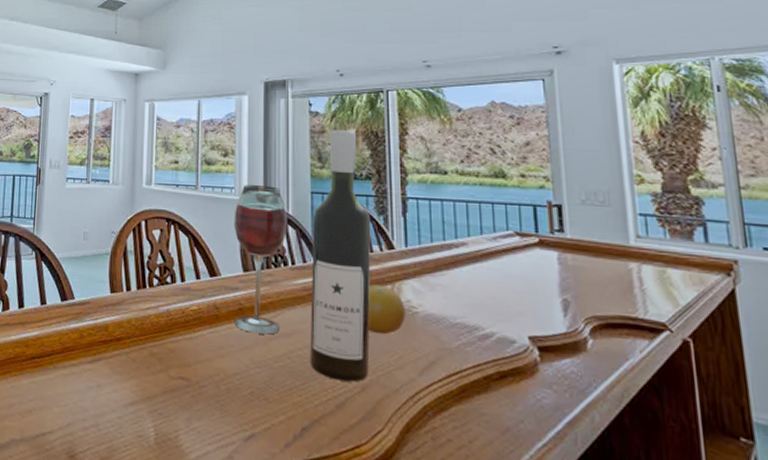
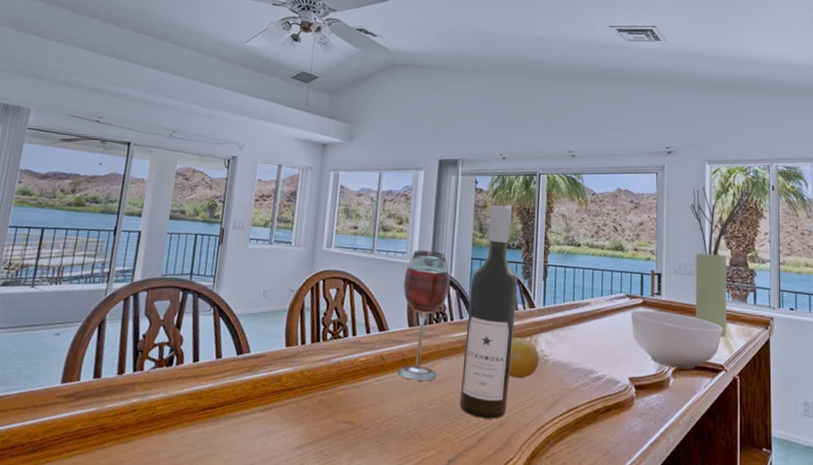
bowl: none [523,251,660,328] -> present [630,310,723,370]
vase: none [594,93,688,287] -> present [689,187,753,338]

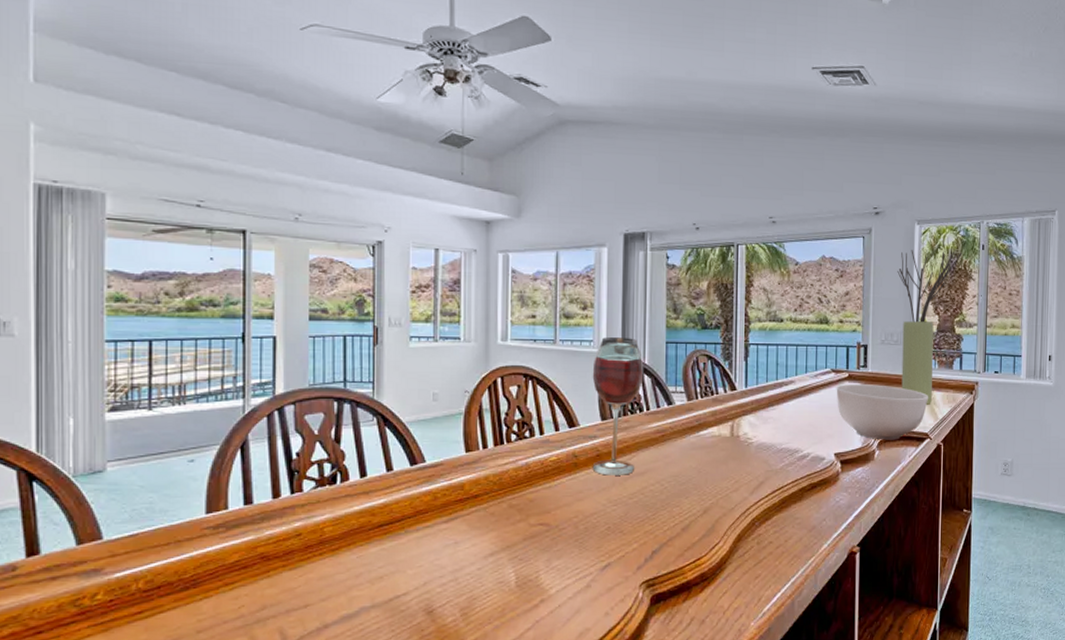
bottle: present [459,205,518,419] -> none [660,282,718,507]
fruit: present [508,337,540,379] -> none [711,422,743,464]

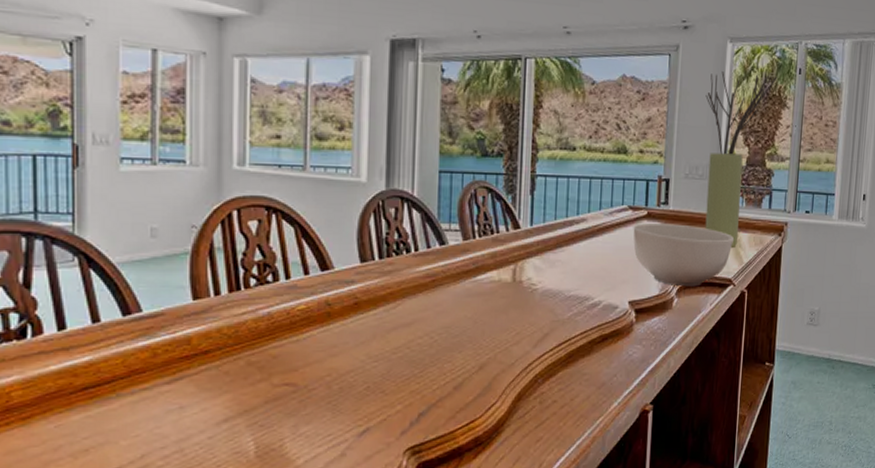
wineglass: present [592,337,644,476] -> none [349,164,412,327]

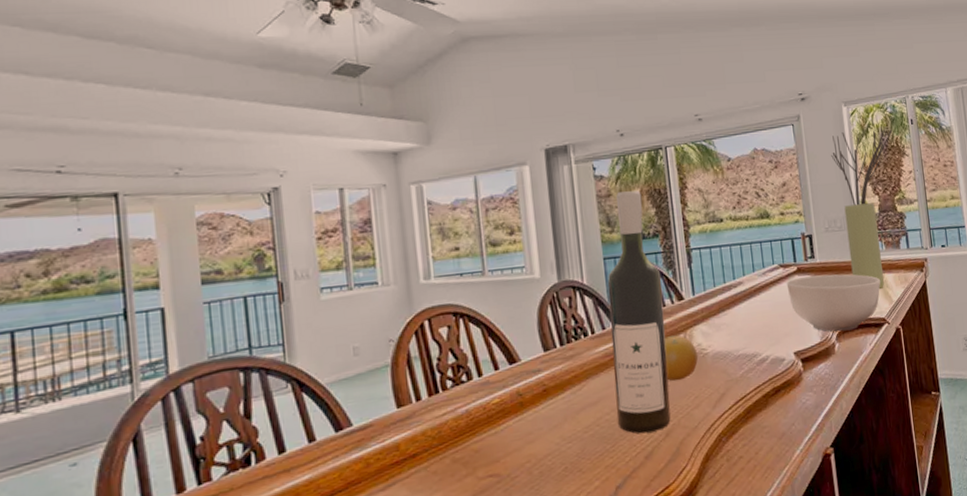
bottle: none [429,101,500,363] -> present [607,190,671,434]
fruit: none [489,265,527,314] -> present [664,335,699,381]

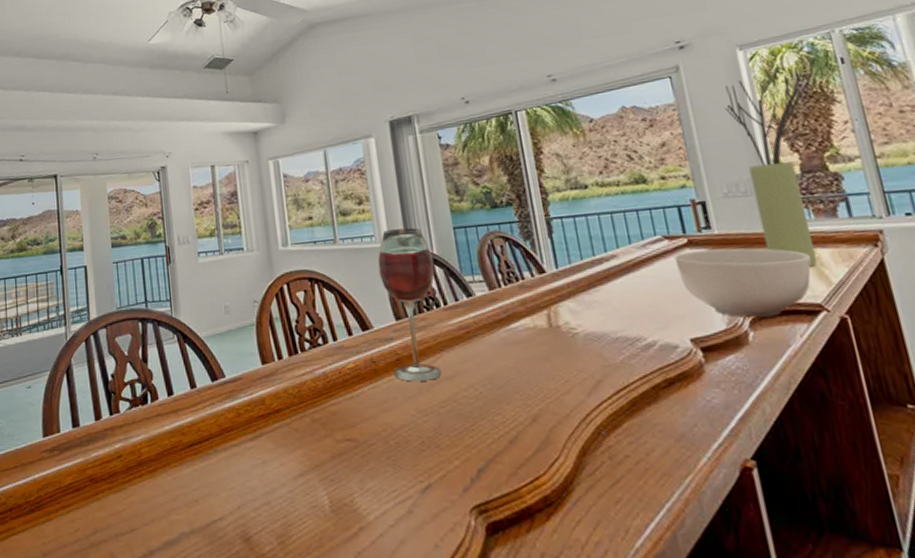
wineglass: none [527,258,586,411] -> present [377,227,441,382]
bottle: present [607,190,671,434] -> none [458,157,538,415]
fruit: present [664,335,699,381] -> none [524,311,567,362]

